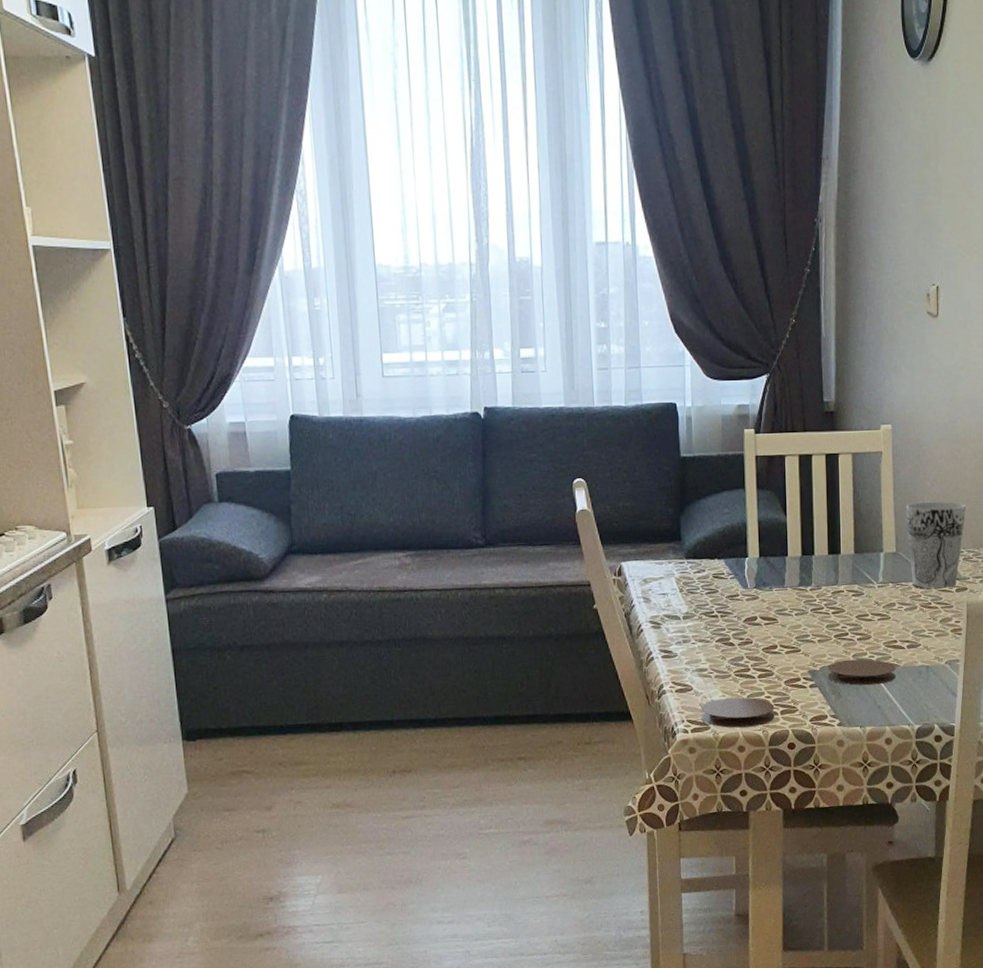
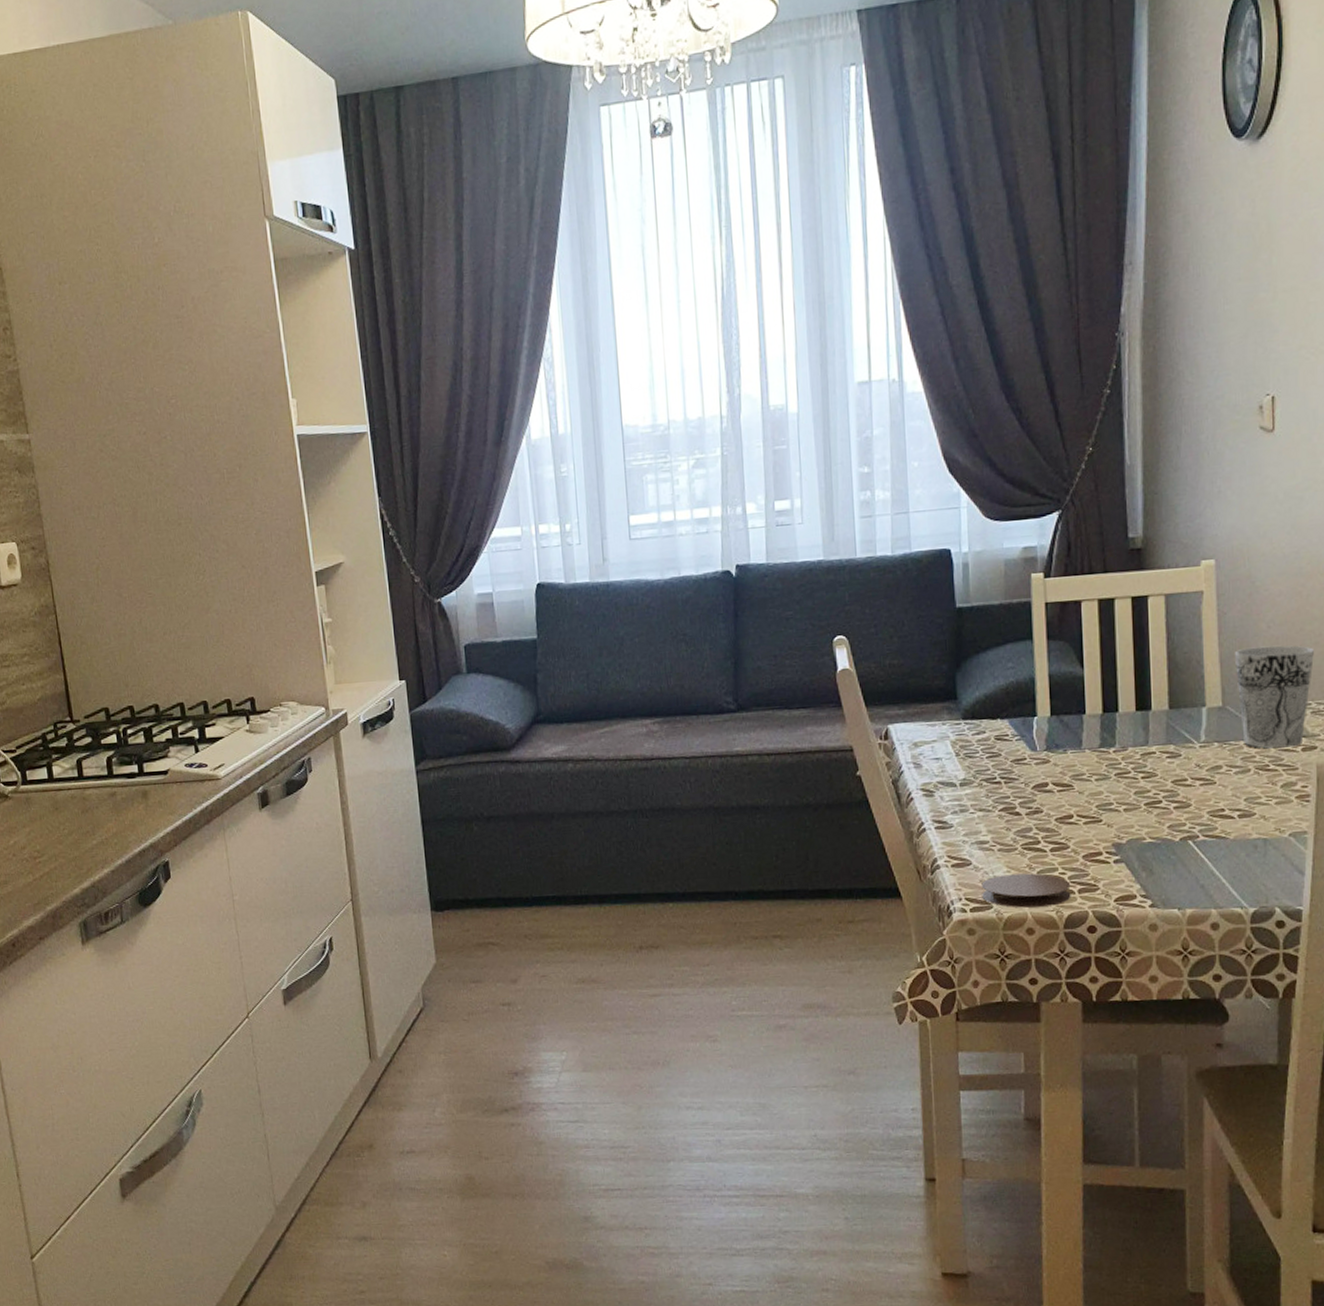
coaster: present [827,659,896,686] -> none [1136,830,1224,862]

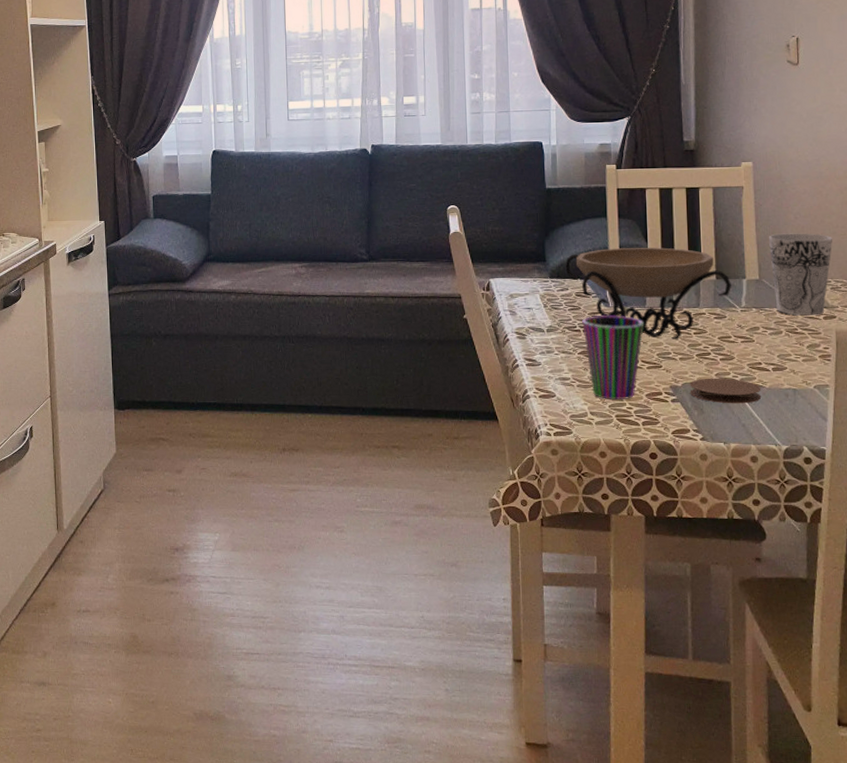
decorative bowl: none [980,673,1188,788] -> present [564,247,731,341]
coaster: present [981,873,1071,908] -> none [563,406,637,435]
cup: none [1003,761,1079,865] -> present [582,315,644,400]
coaster: none [1136,830,1224,862] -> present [689,378,762,404]

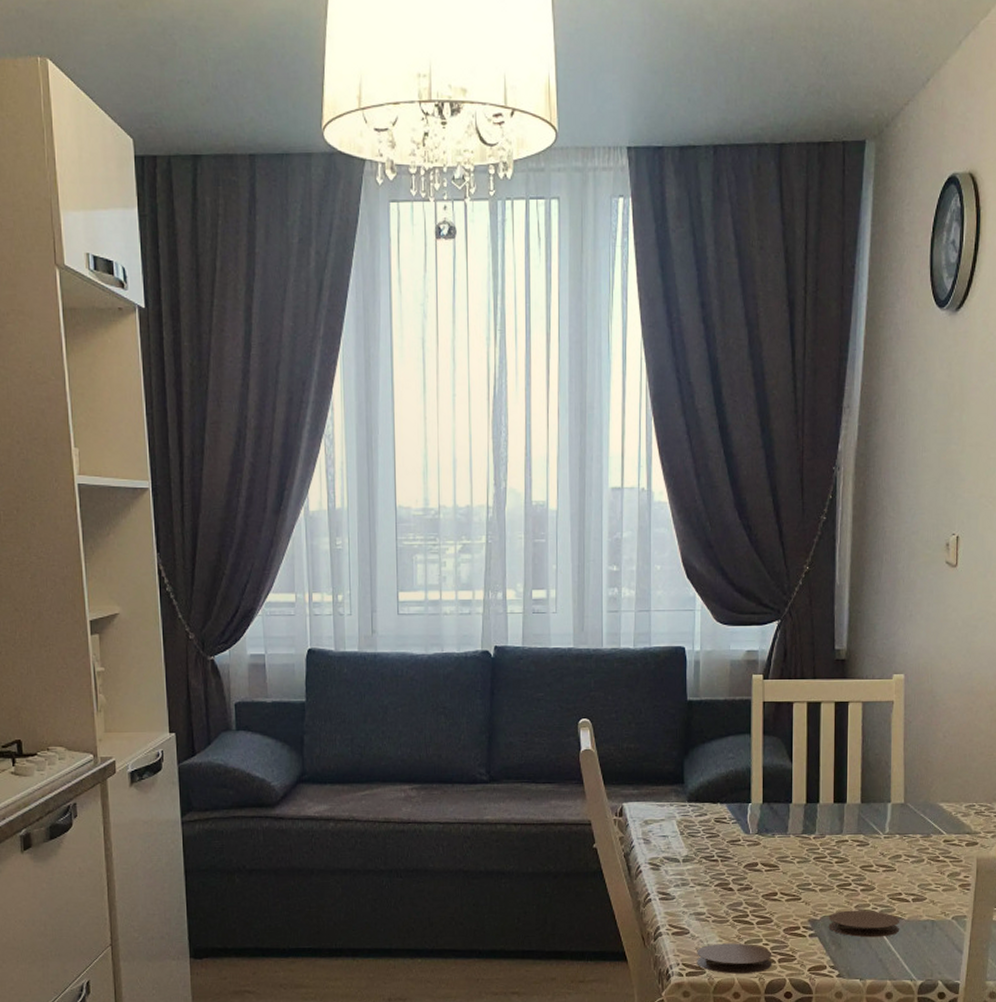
coaster: none [563,406,637,435] -> present [697,943,772,974]
decorative bowl: present [564,247,731,341] -> none [703,767,876,870]
cup: present [582,315,644,400] -> none [720,843,784,936]
cup: present [769,233,833,316] -> none [916,753,980,842]

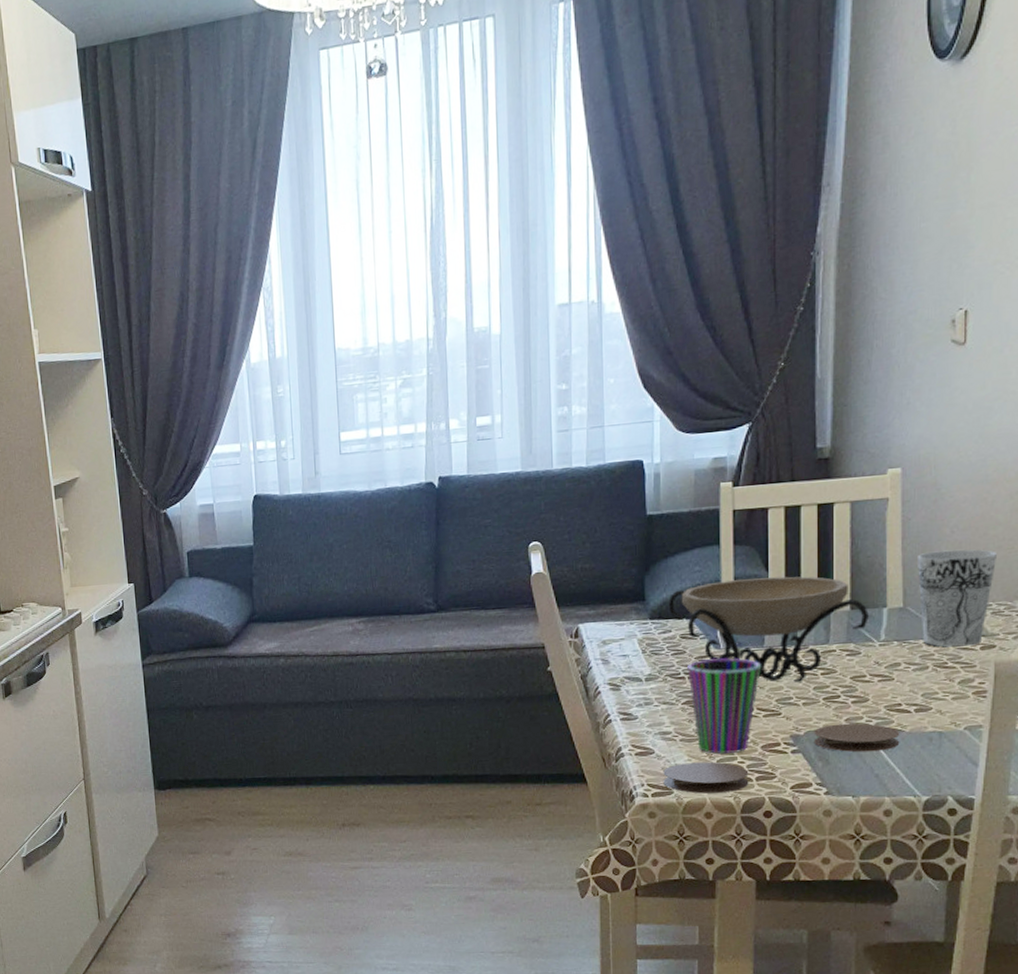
decorative bowl: none [703,767,876,870] -> present [667,576,869,683]
cup: none [720,843,784,936] -> present [687,658,761,755]
cup: none [916,753,980,842] -> present [918,549,998,647]

